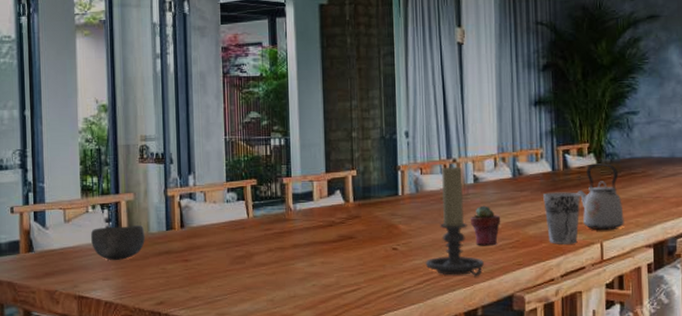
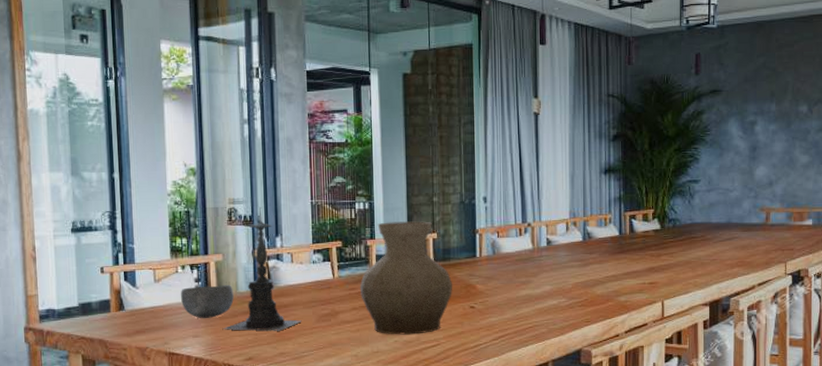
candle holder: none [133,144,215,274] -> present [222,207,302,331]
vase: none [275,157,374,279] -> present [359,221,453,335]
candle holder: present [425,165,485,276] -> none [500,229,556,332]
potted succulent: present [470,205,501,246] -> none [542,267,572,305]
cup: present [543,192,580,244] -> none [611,254,644,303]
kettle: present [577,163,624,231] -> none [642,228,684,290]

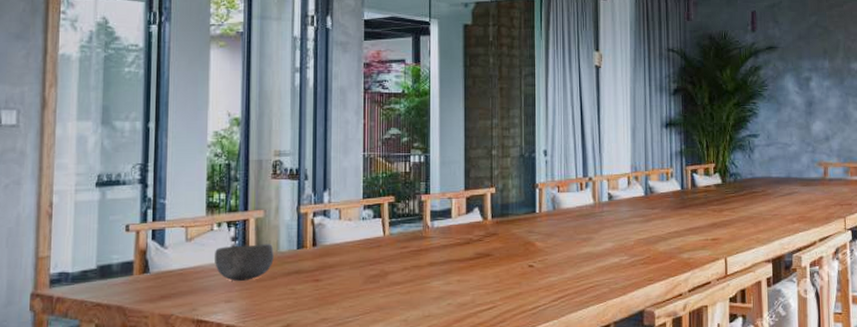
candle holder: present [222,207,302,331] -> none [259,160,348,295]
vase: present [359,221,453,335] -> none [411,175,511,297]

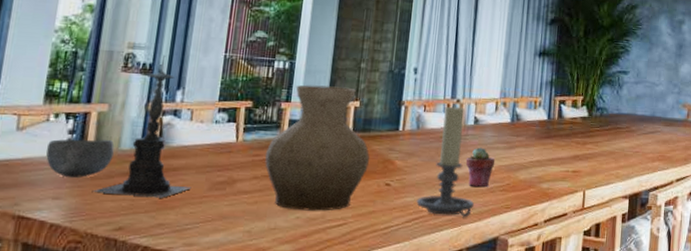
candle holder: none [259,160,348,295] -> present [91,56,192,198]
vase: none [411,175,511,297] -> present [265,84,370,211]
candle holder: none [560,183,618,292] -> present [416,105,475,217]
potted succulent: none [604,222,634,262] -> present [465,147,496,188]

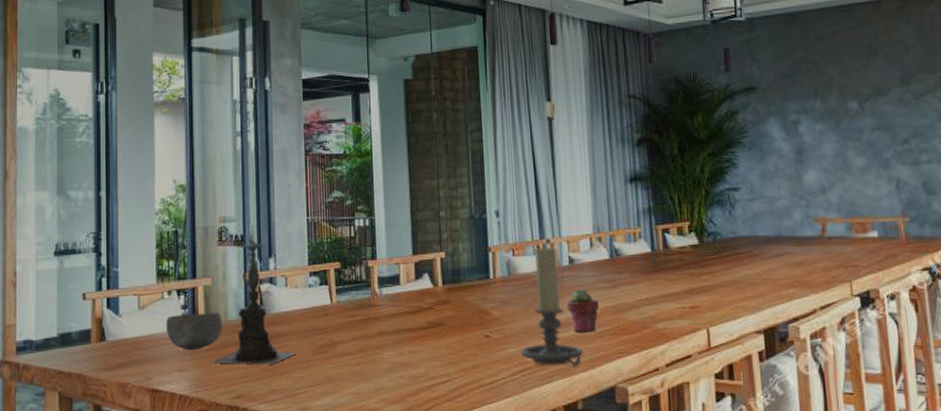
vase: present [265,84,370,211] -> none [360,238,465,369]

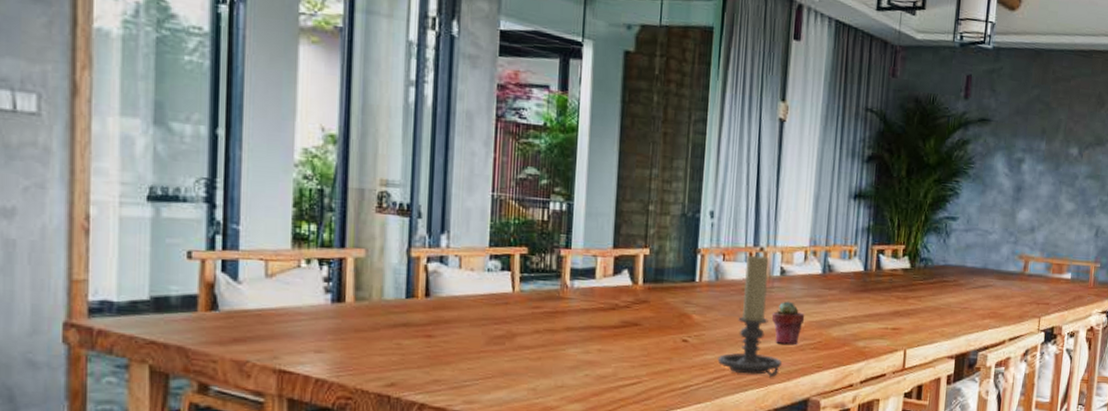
bowl: present [166,312,223,350] -> none [302,287,377,330]
candle holder: present [210,226,297,365] -> none [357,195,467,353]

